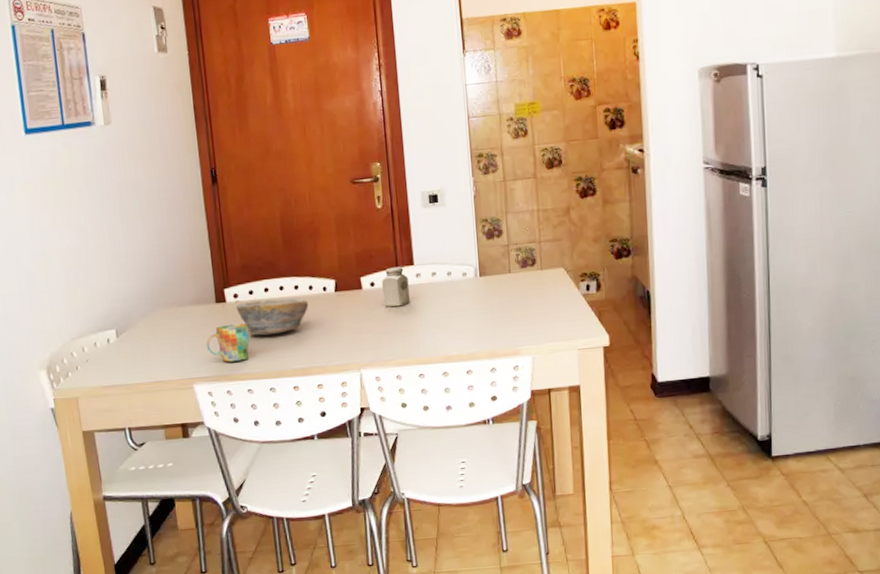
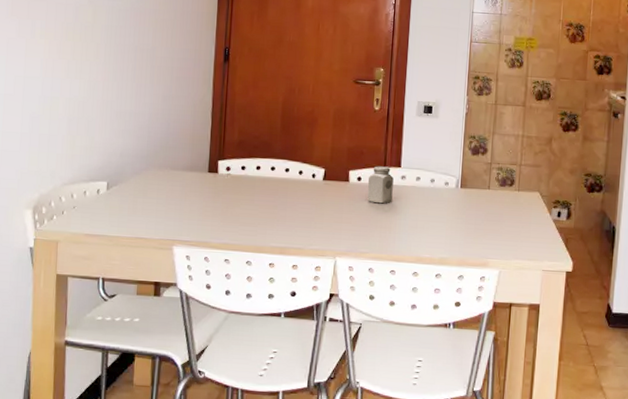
mug: present [206,323,249,362] -> none [192,194,235,231]
bowl: present [236,297,309,336] -> none [226,175,297,211]

